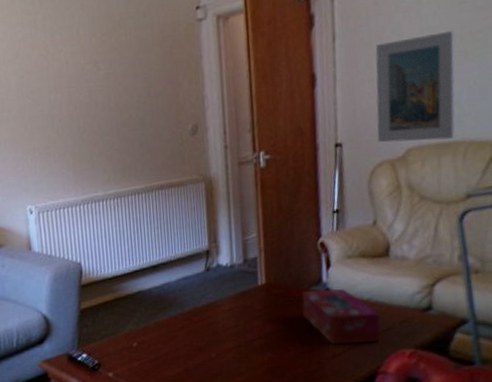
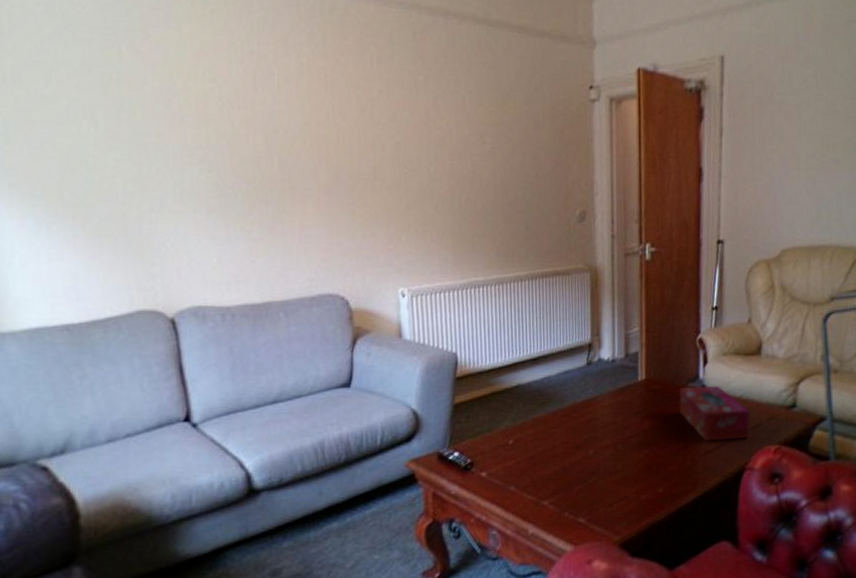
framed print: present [375,30,456,143] -> none [756,137,828,243]

